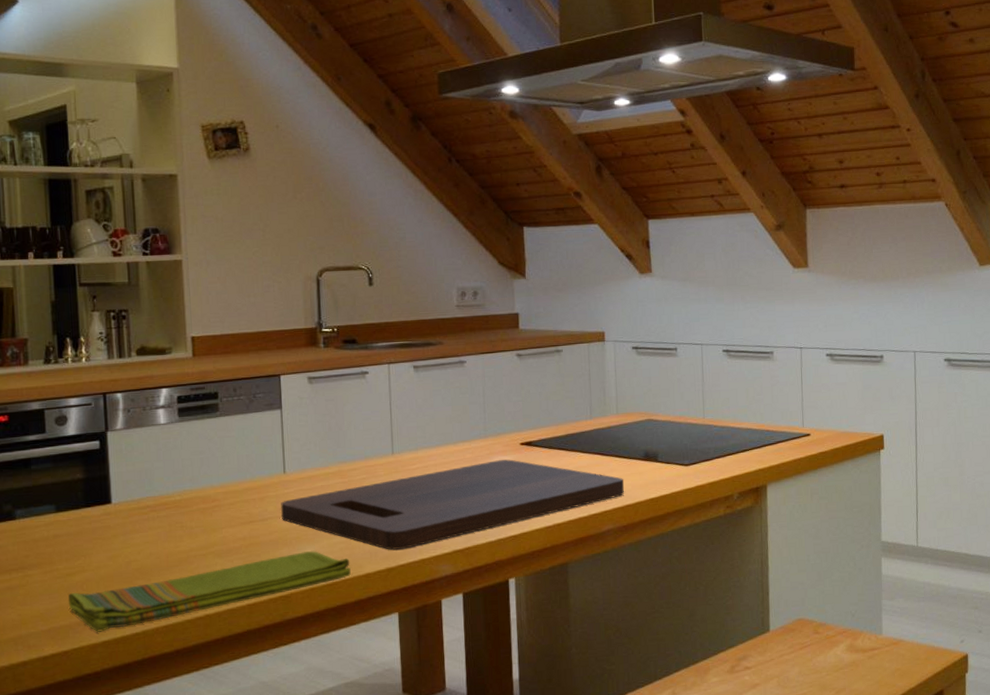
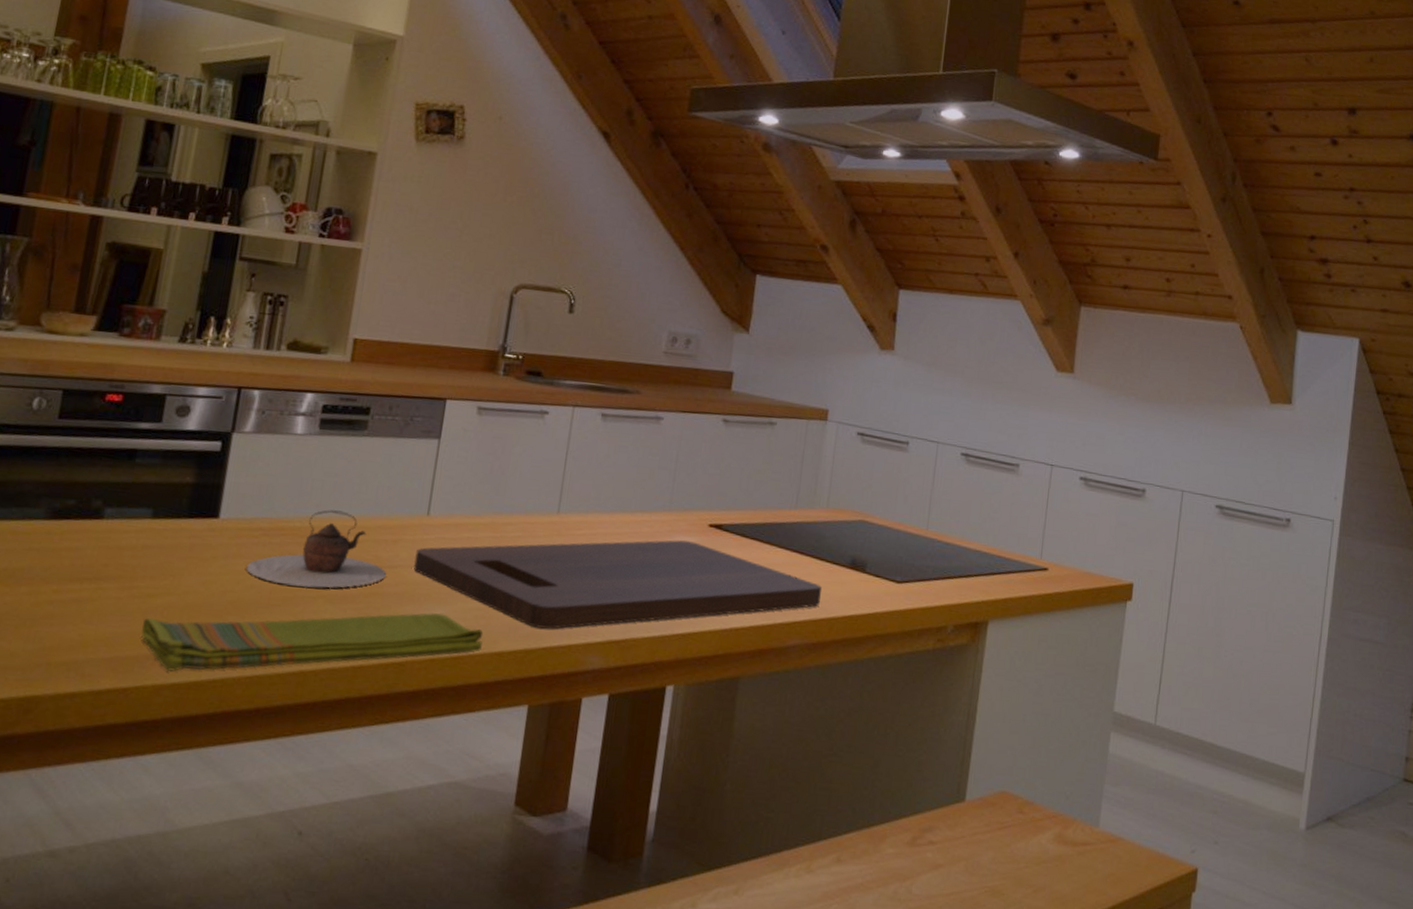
teapot: none [143,481,260,549] -> present [246,510,387,588]

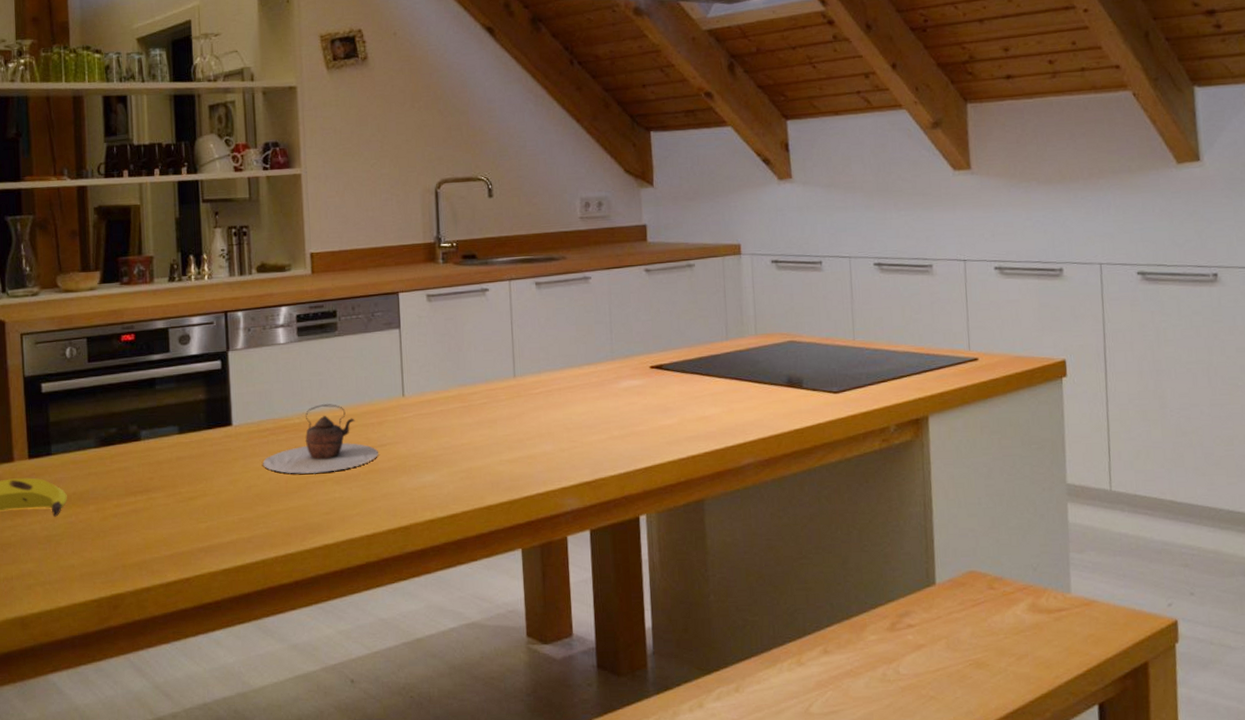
dish towel: present [141,612,484,672] -> none [190,479,472,559]
cutting board: present [413,540,823,629] -> none [400,384,766,481]

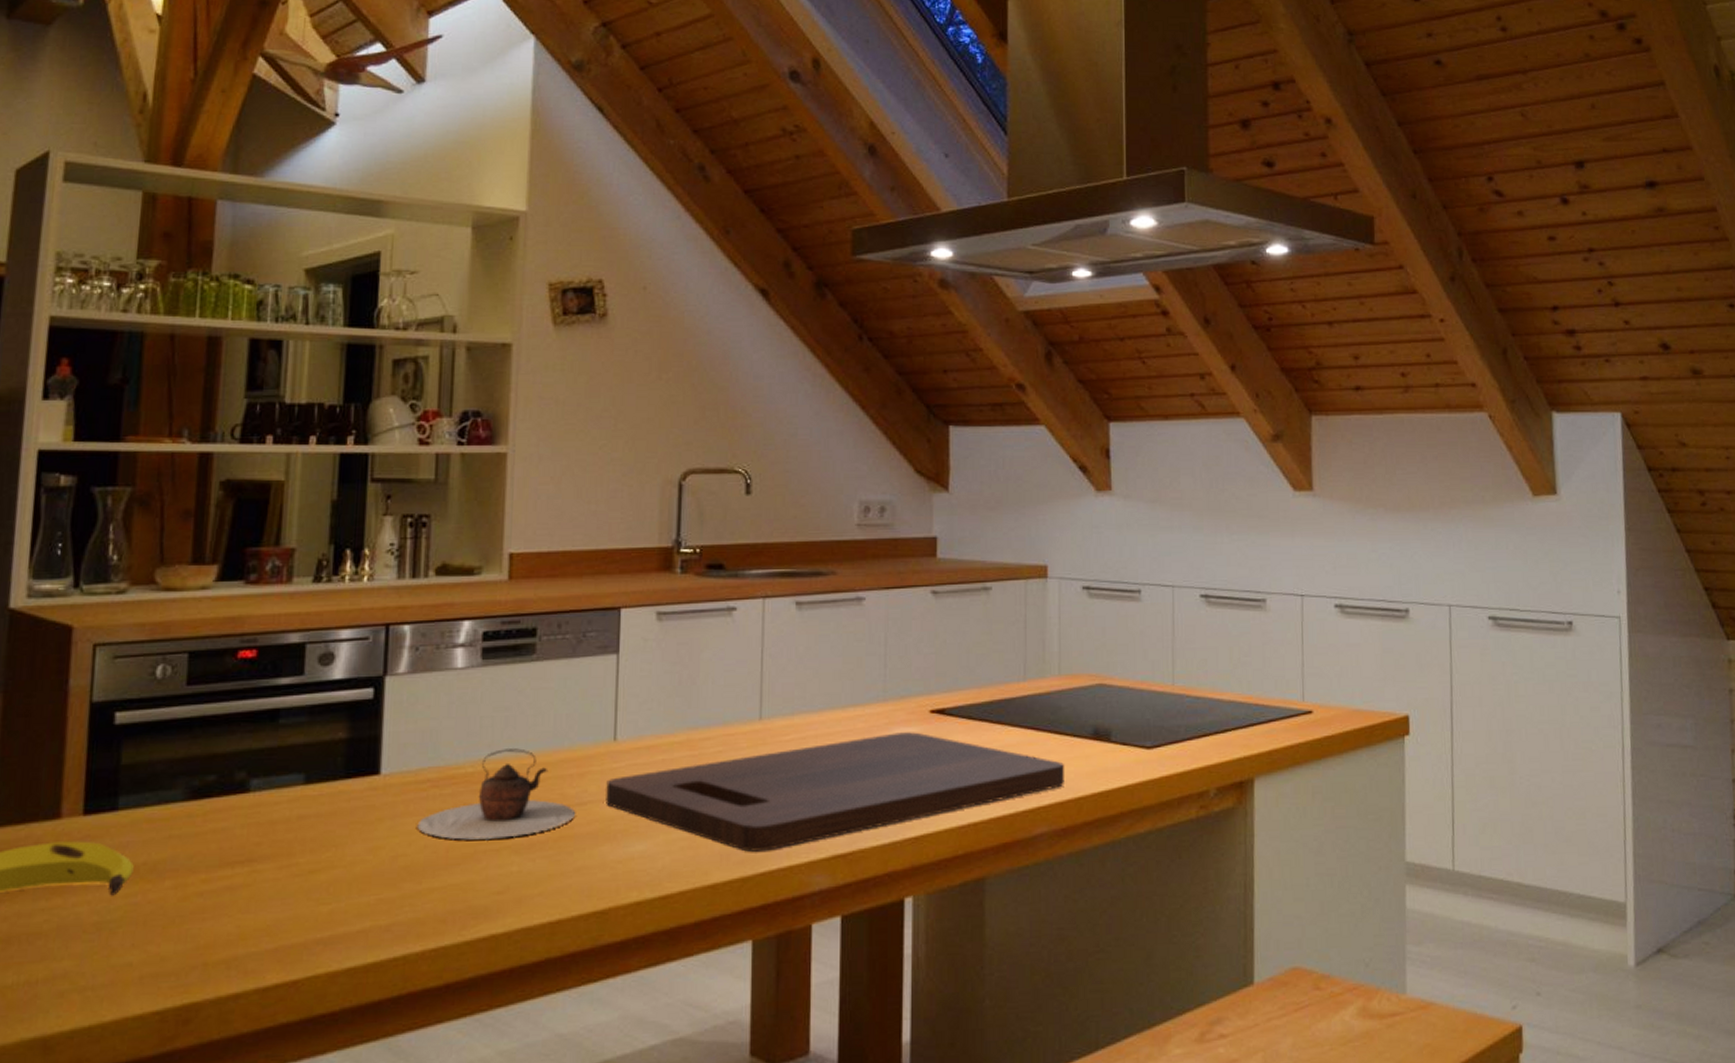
cutting board: none [400,384,766,481] -> present [606,732,1065,852]

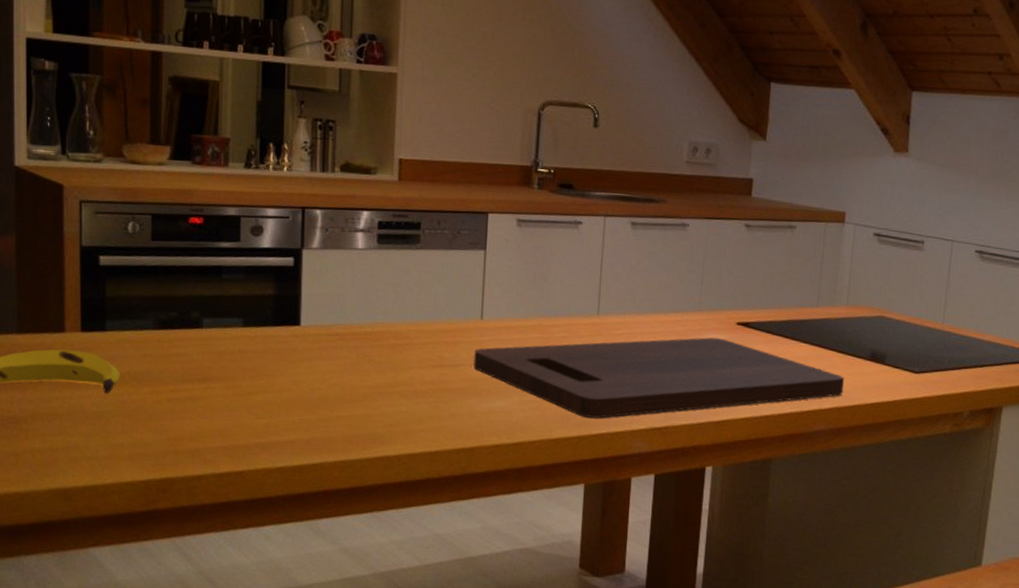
teapot: present [417,748,576,840] -> none [329,316,451,385]

